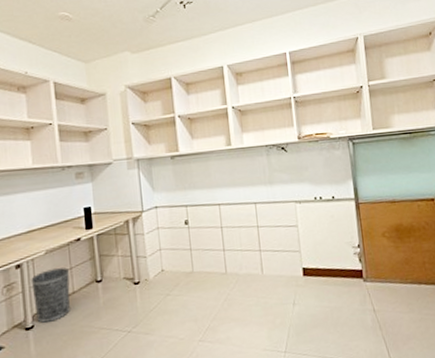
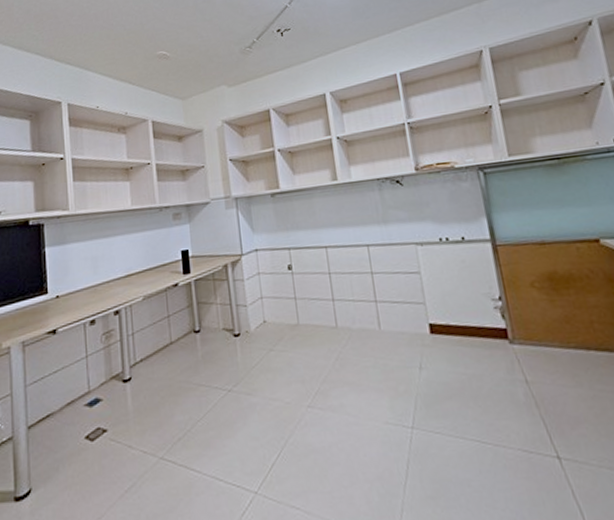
wastebasket: present [31,267,70,323] -> none [129,315,168,375]

